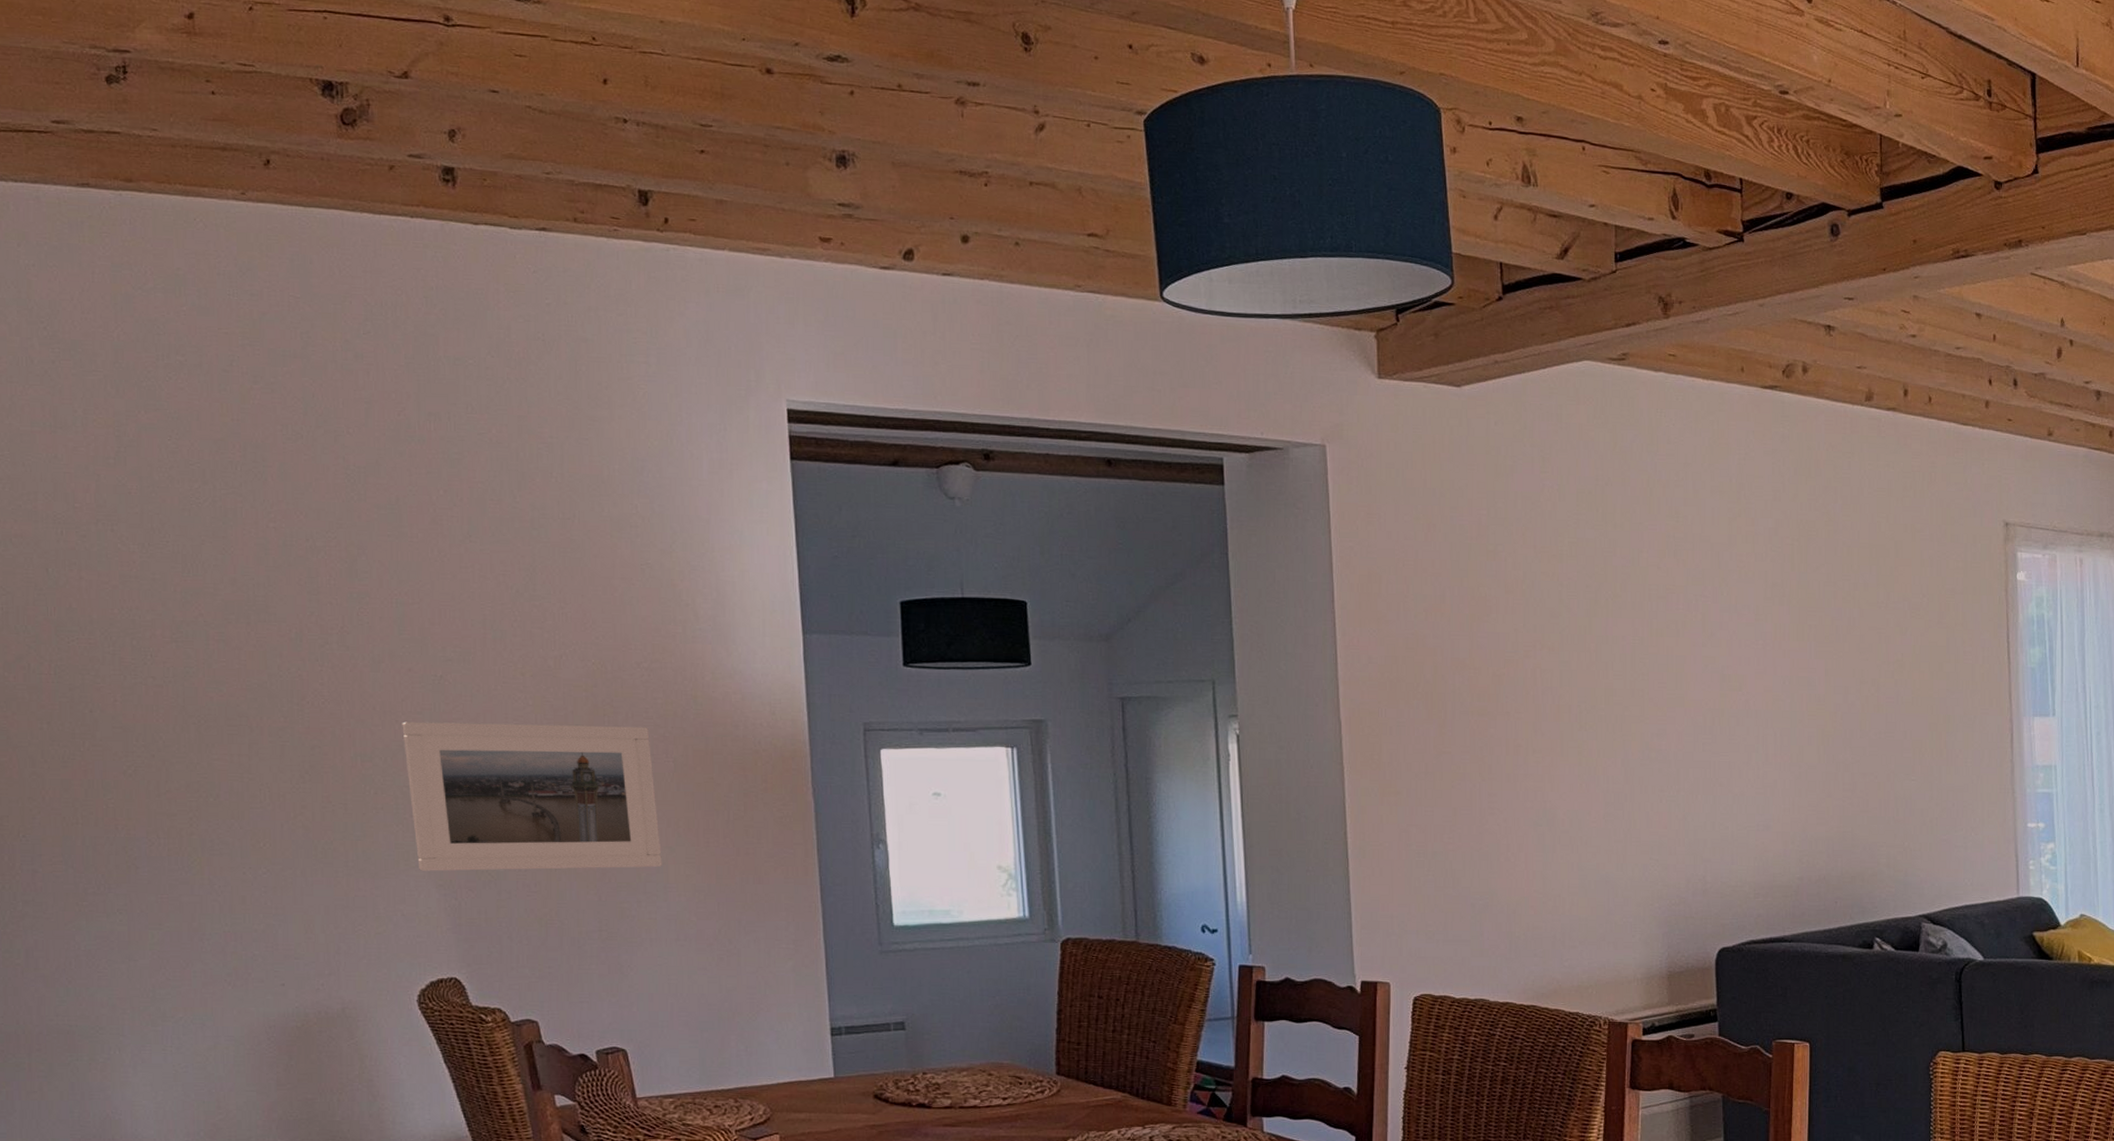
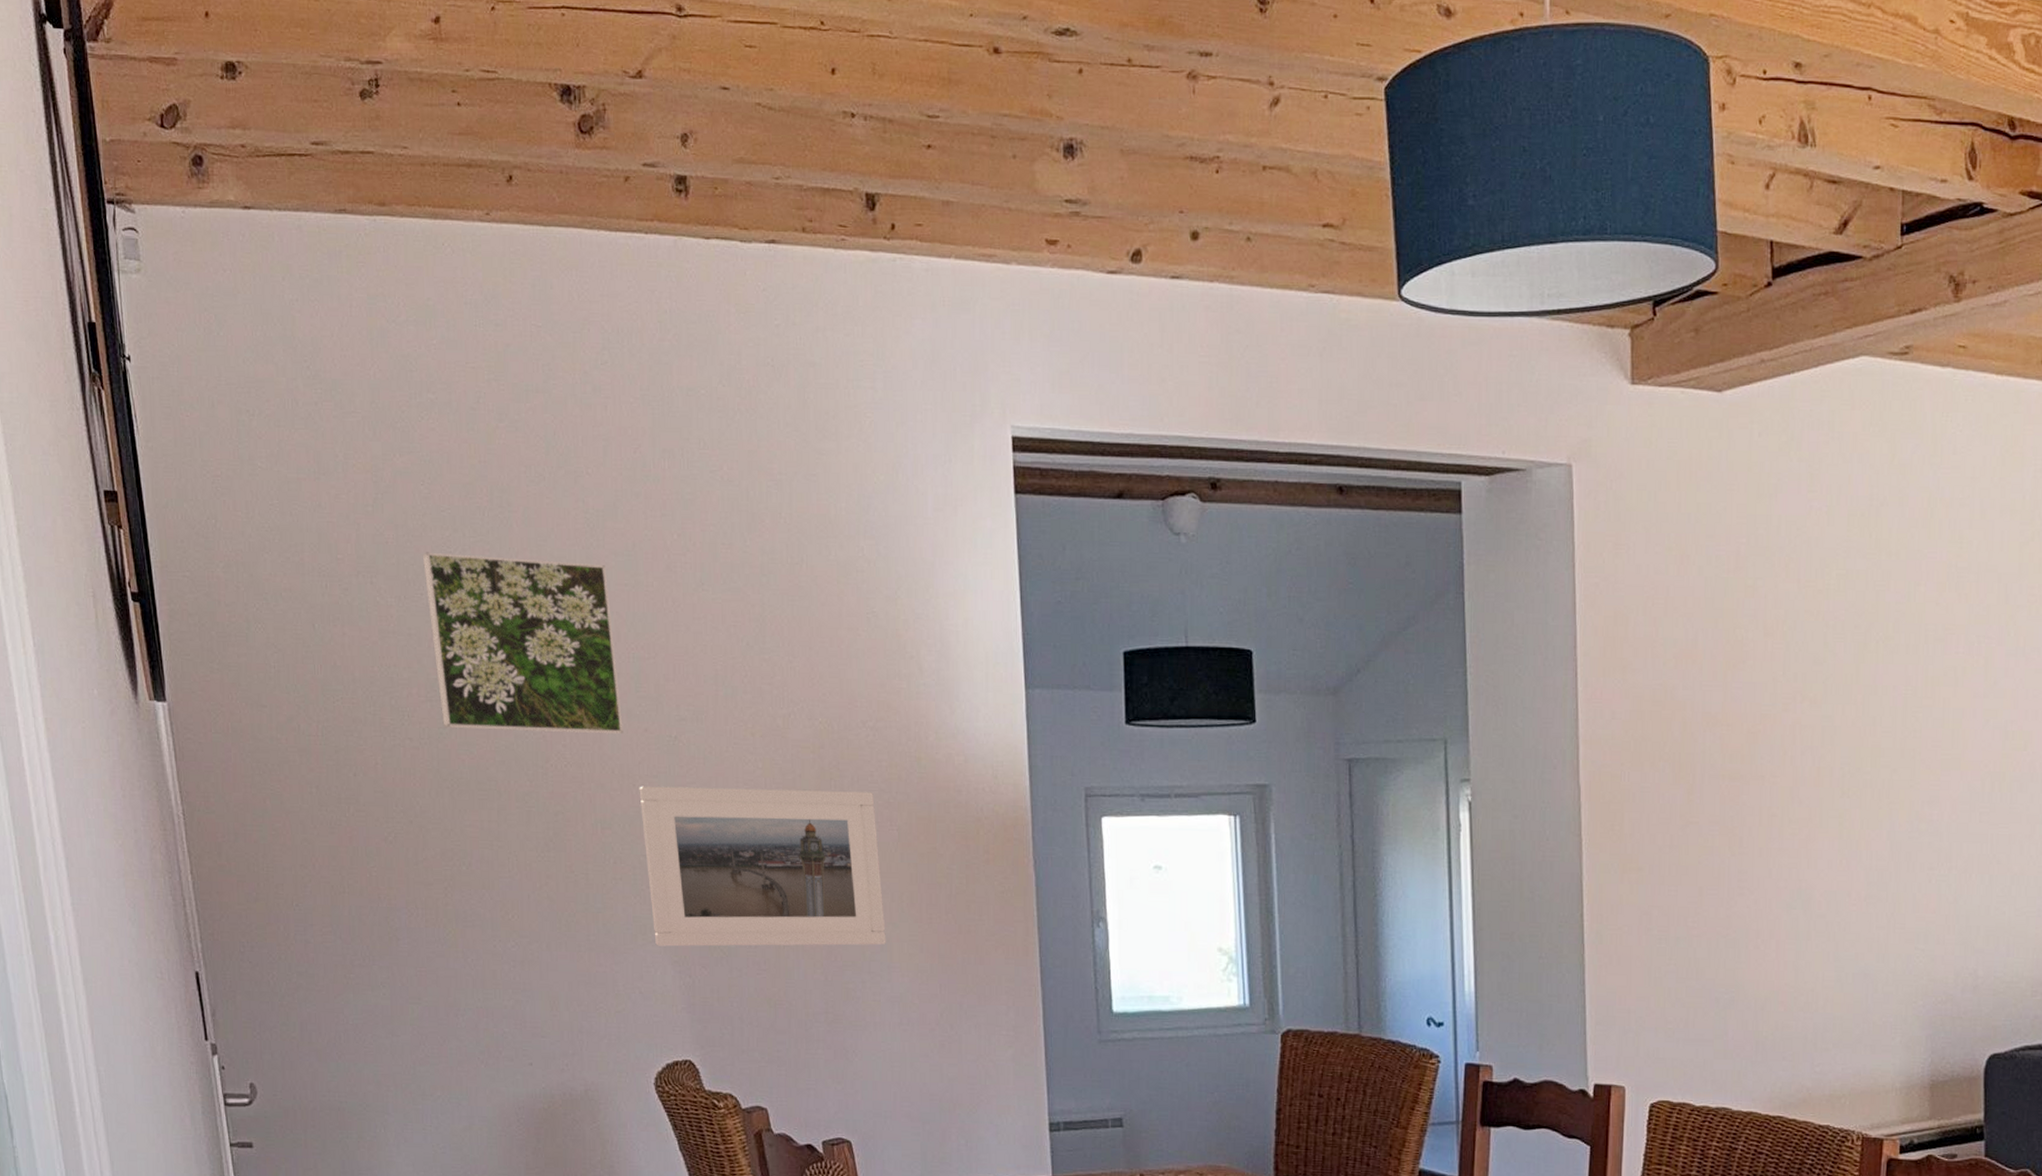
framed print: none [168,502,385,674] -> present [422,552,623,735]

